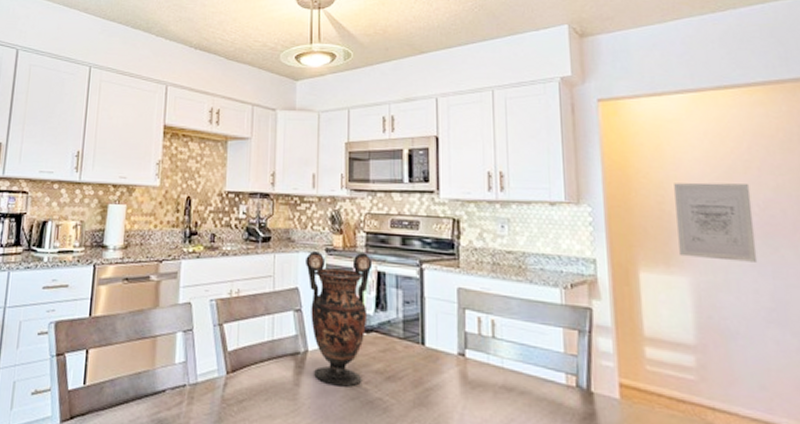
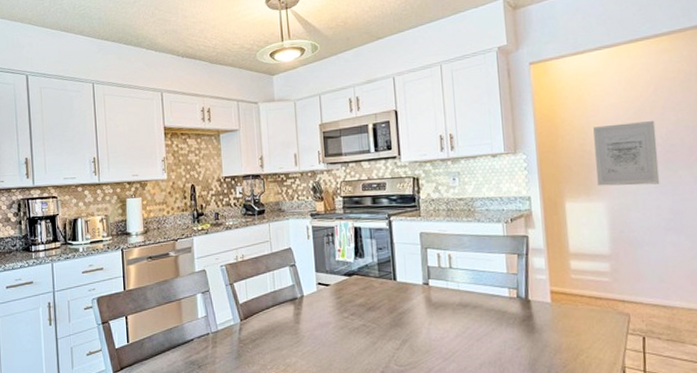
vase: present [306,251,373,387] -> none [295,214,350,320]

